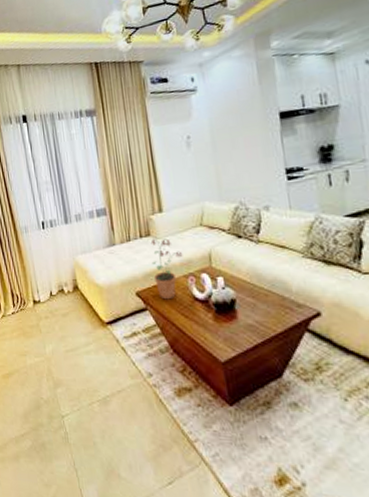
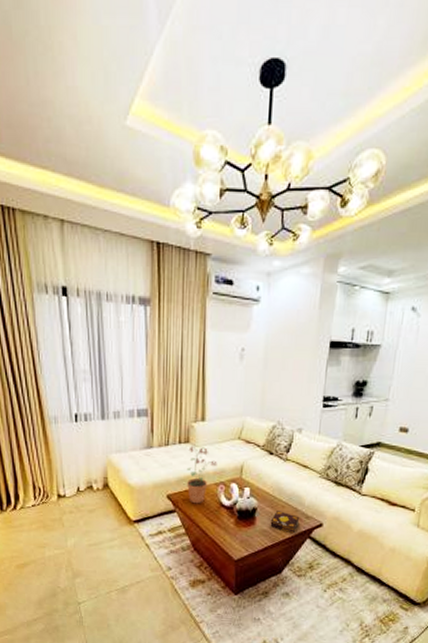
book: none [254,300,291,326] -> present [270,511,300,533]

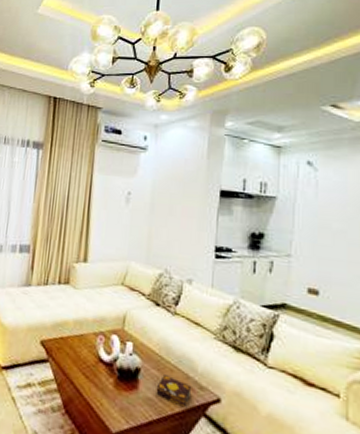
potted plant: present [186,445,217,504] -> none [62,287,98,355]

